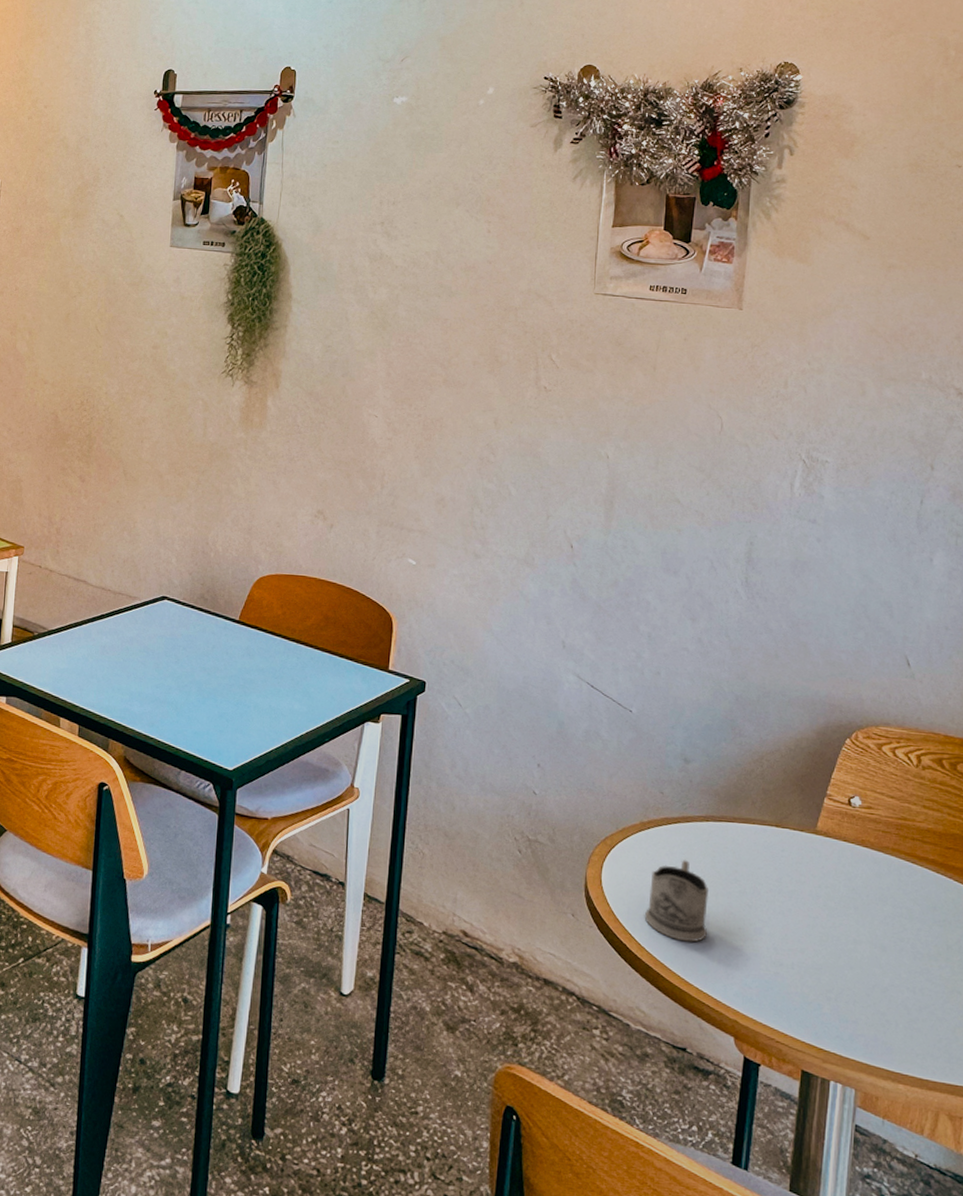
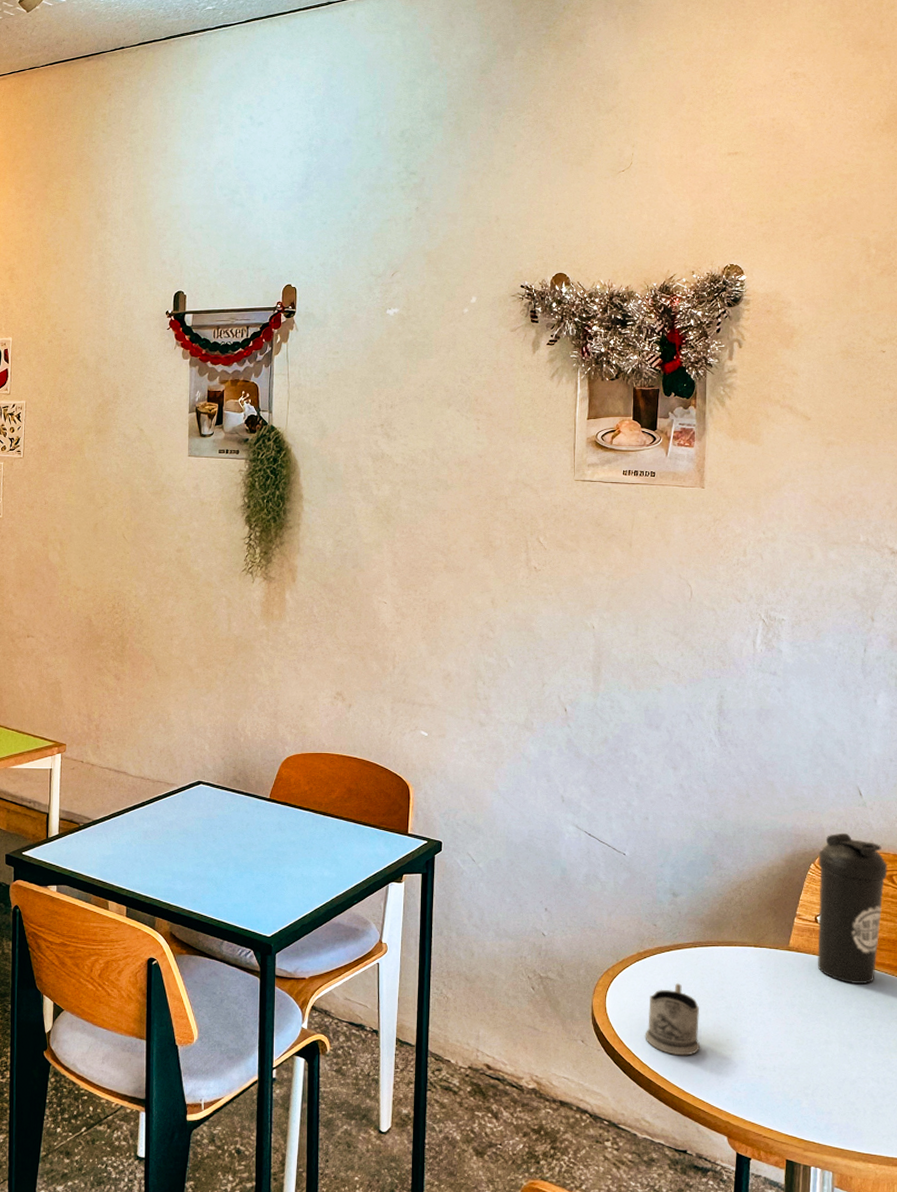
water bottle: none [849,706,937,880] -> present [818,833,888,984]

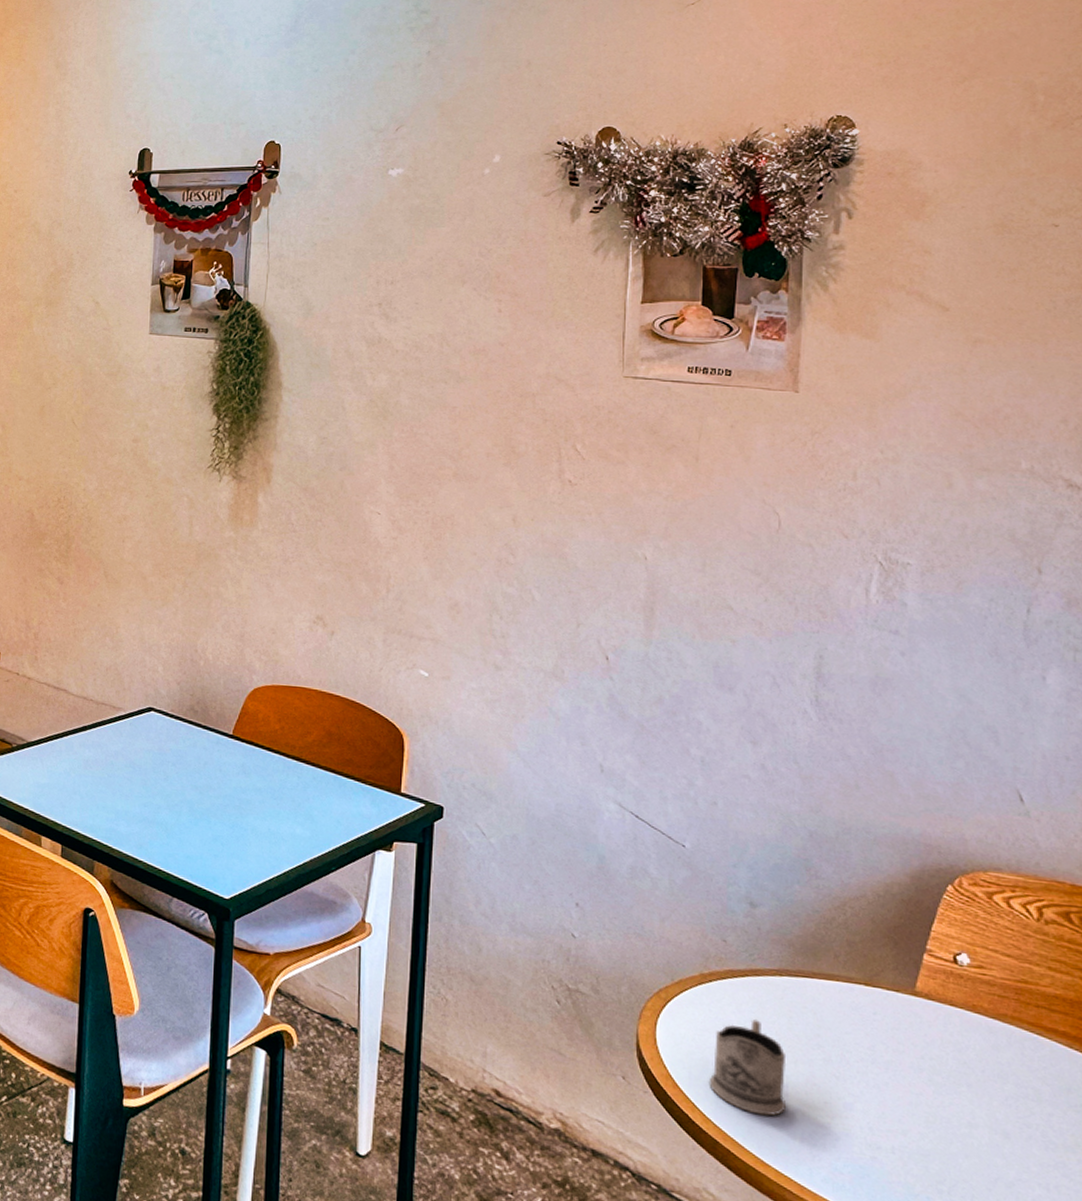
water bottle: present [818,833,888,984] -> none [957,848,1062,1054]

